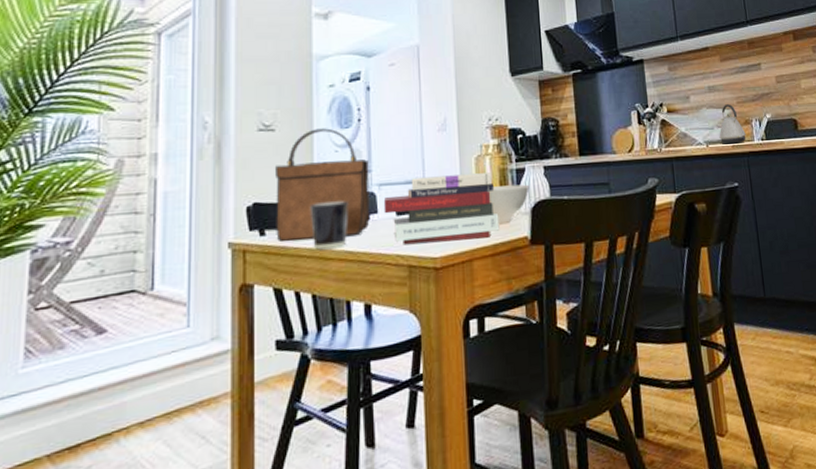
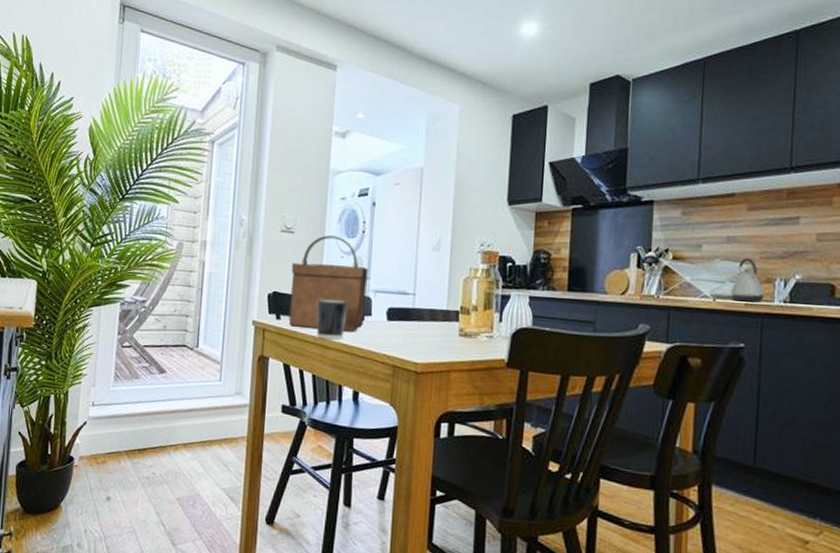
books: present [383,172,500,244] -> none [377,289,480,354]
bowl: present [488,184,529,225] -> none [472,308,513,345]

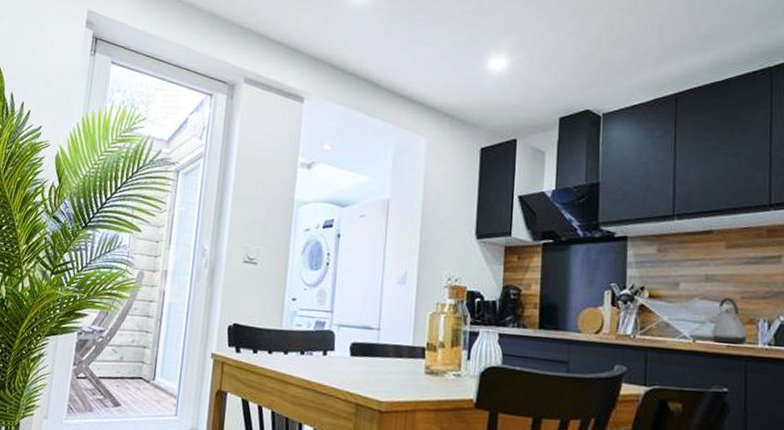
handbag: present [288,235,368,331] -> none [248,267,332,367]
mug: present [316,299,348,339] -> none [277,332,310,375]

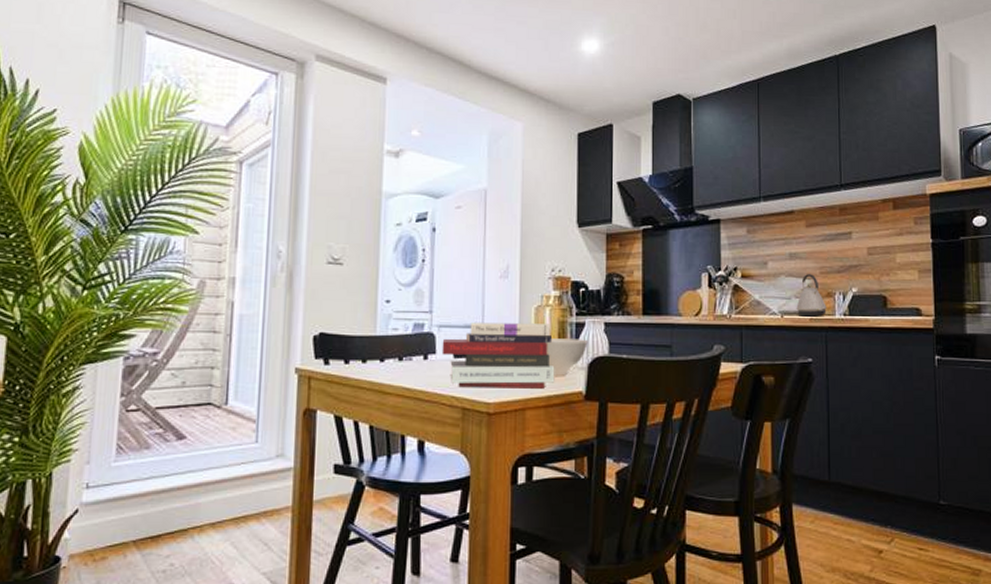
books: none [339,324,447,393] -> present [442,322,555,389]
bowl: none [439,345,481,384] -> present [546,338,588,377]

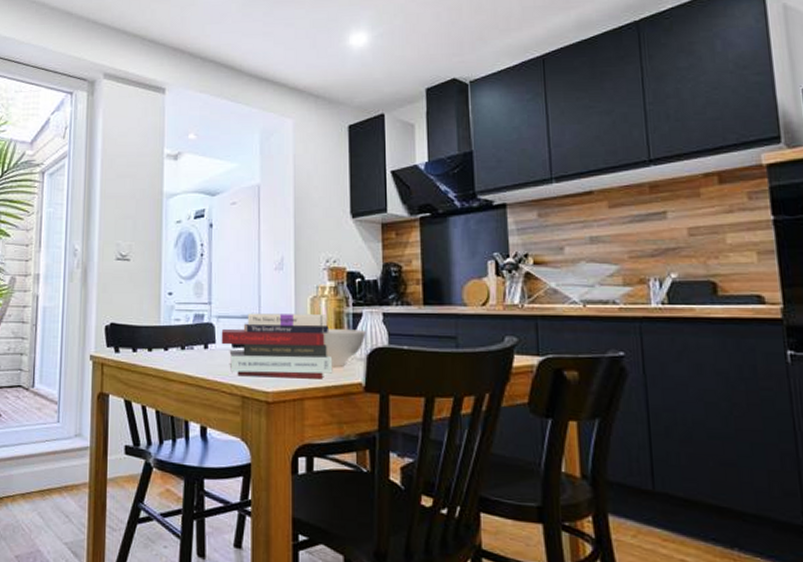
kettle: present [796,274,827,317] -> none [601,259,640,306]

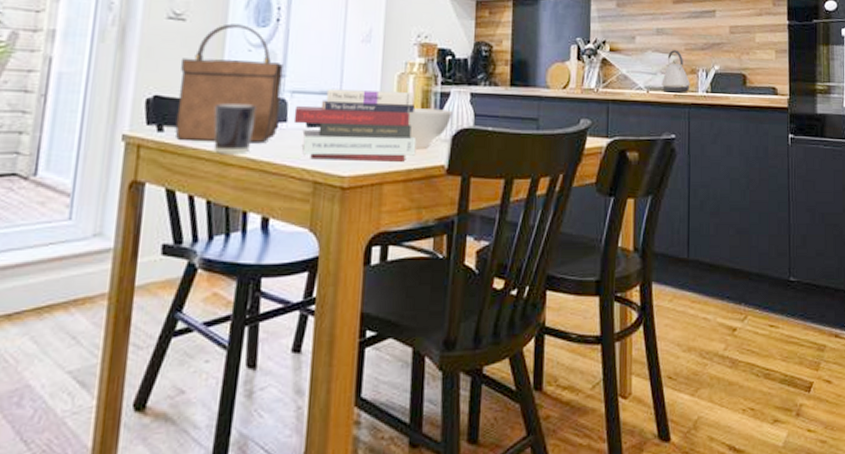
handbag: none [128,261,209,361] -> present [174,23,284,142]
mug: none [156,328,190,370] -> present [213,103,257,153]
kettle: none [601,259,640,306] -> present [661,50,690,93]

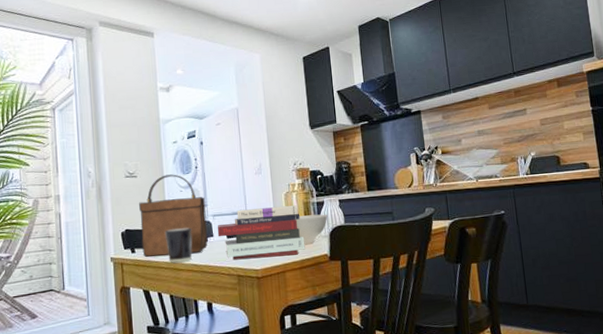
kettle: present [661,50,690,93] -> none [487,145,512,179]

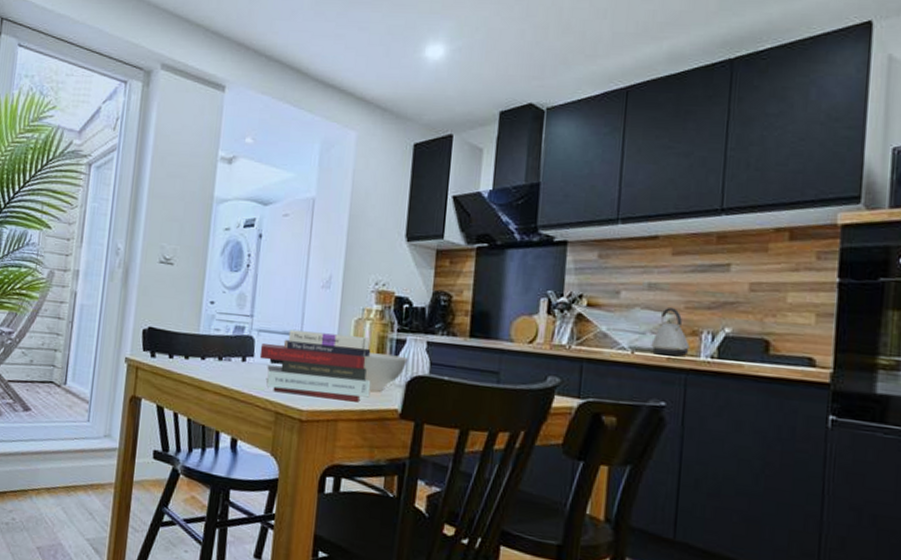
handbag: present [138,174,208,258] -> none [164,268,252,373]
mug: present [164,227,192,263] -> none [193,337,229,381]
kettle: none [487,145,512,179] -> present [651,308,690,357]

